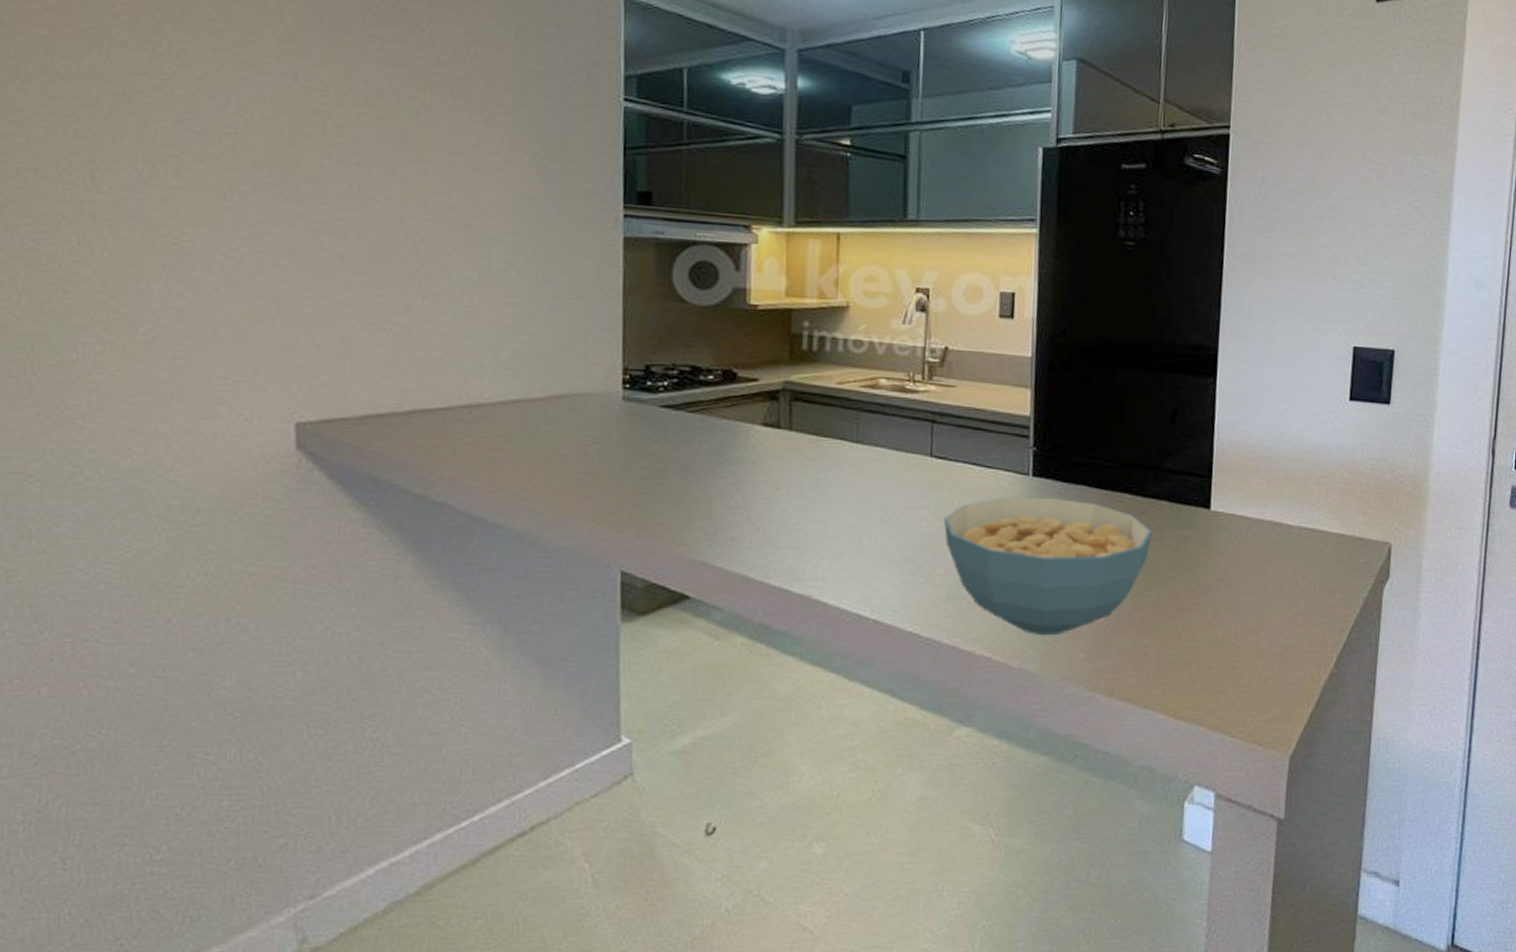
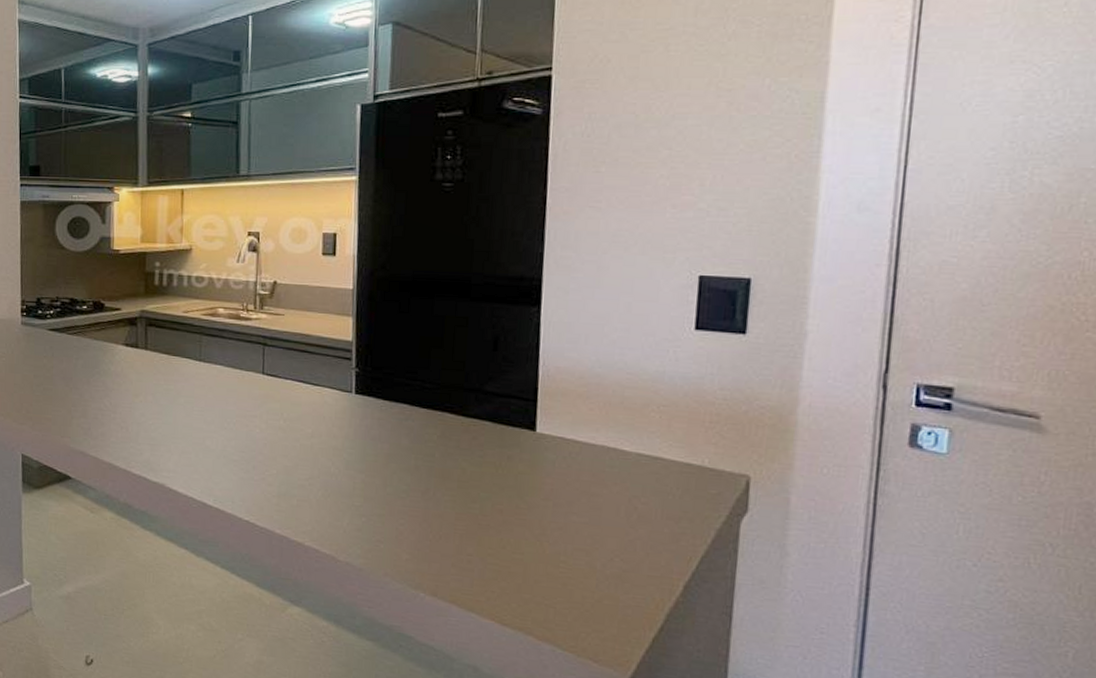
cereal bowl: present [943,497,1152,636] -> none [274,411,475,536]

